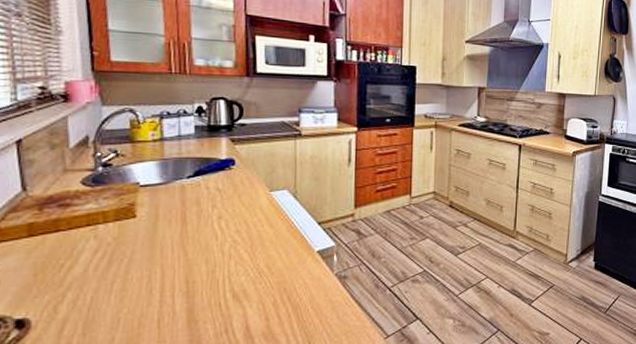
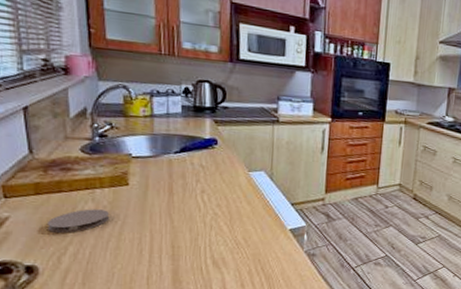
coaster: none [41,247,115,278] -> present [46,209,110,233]

